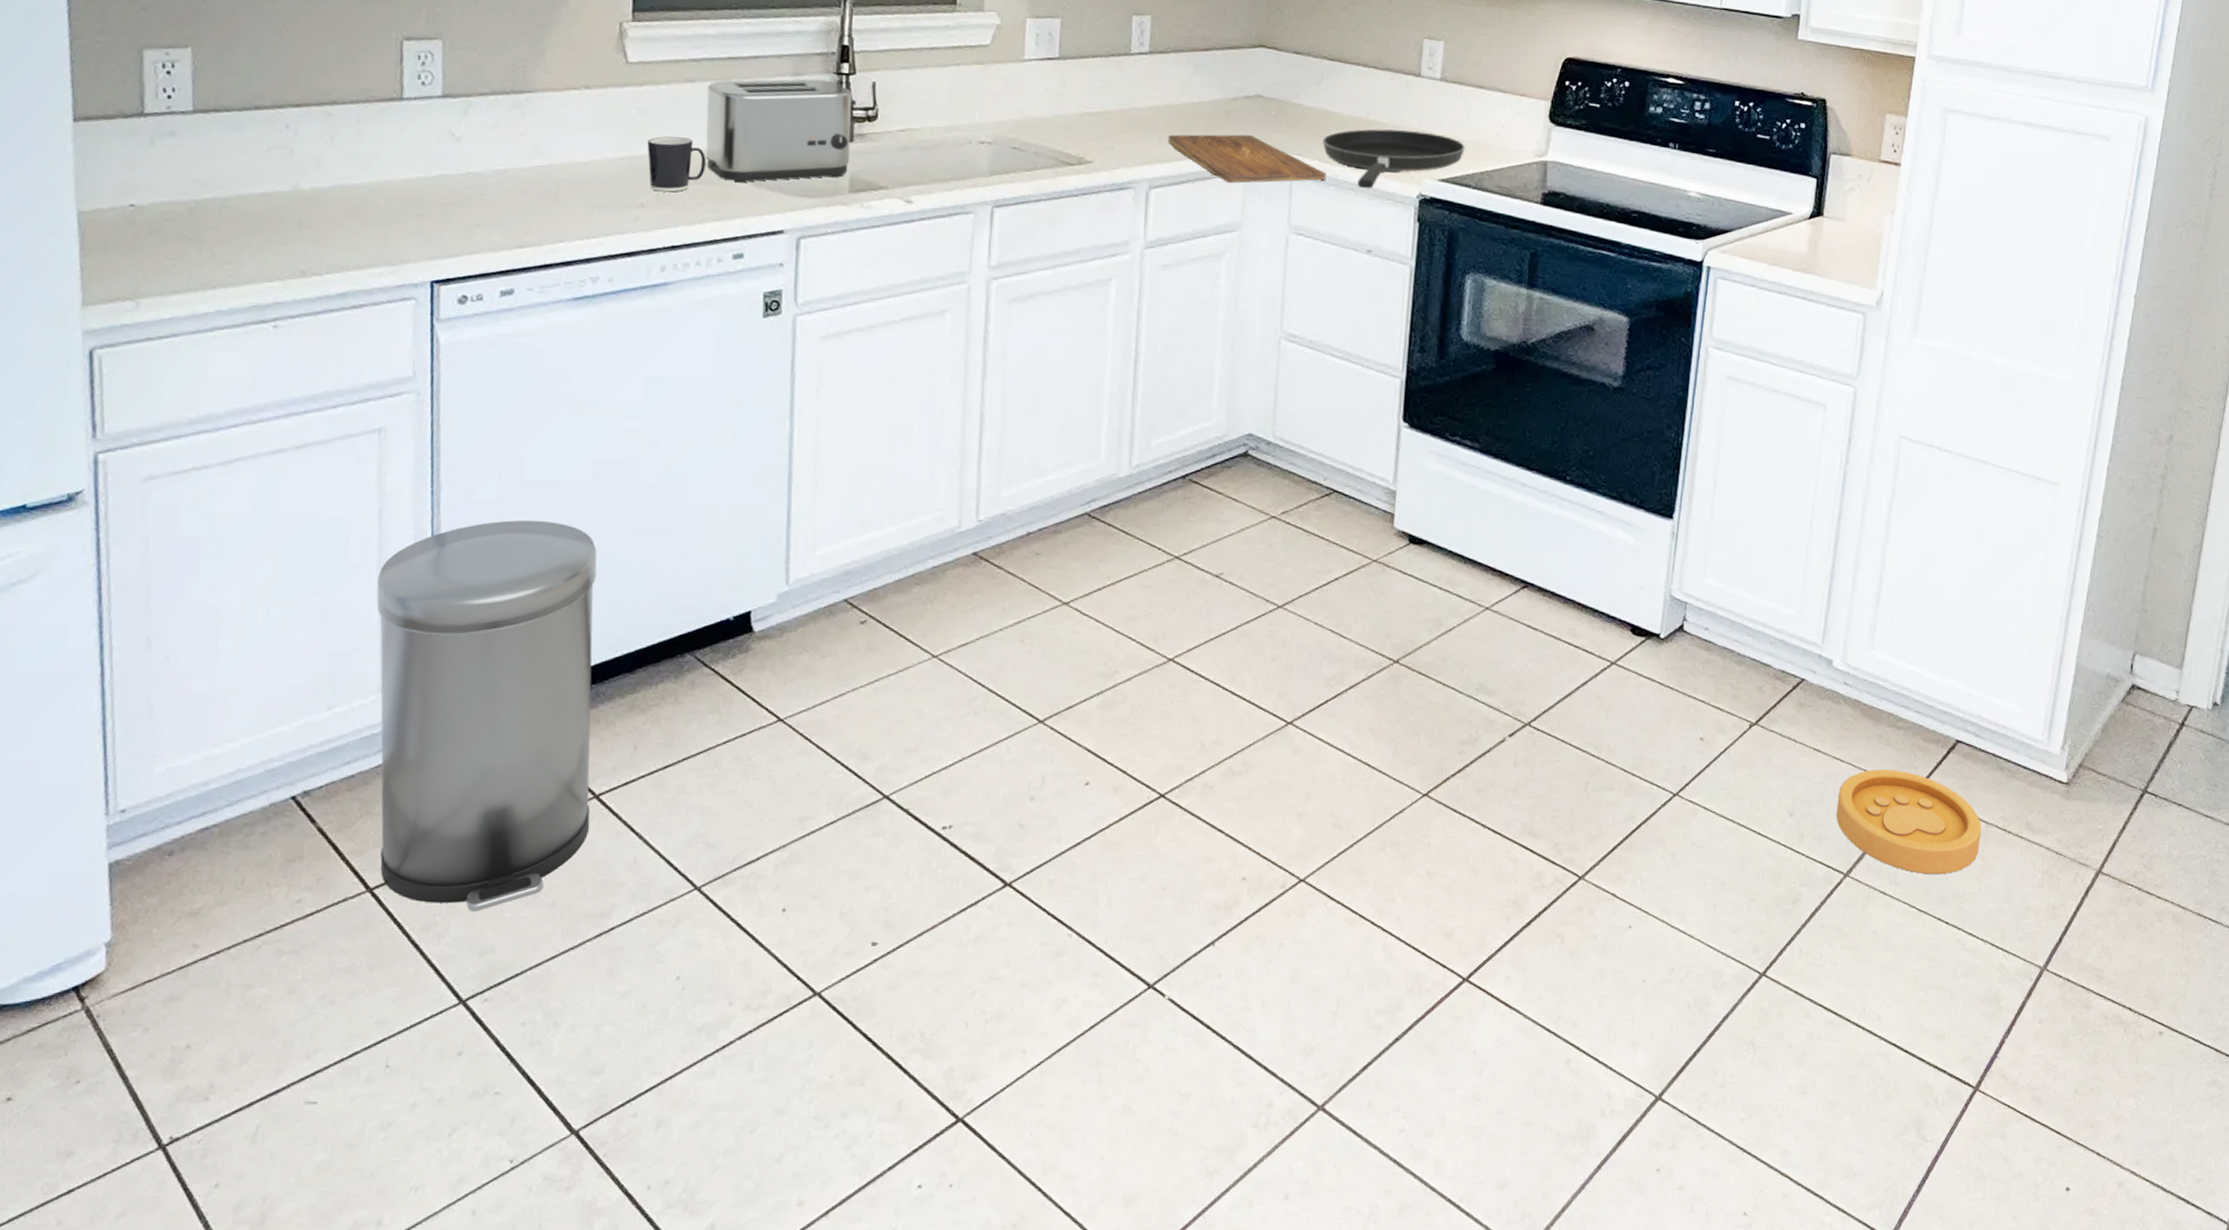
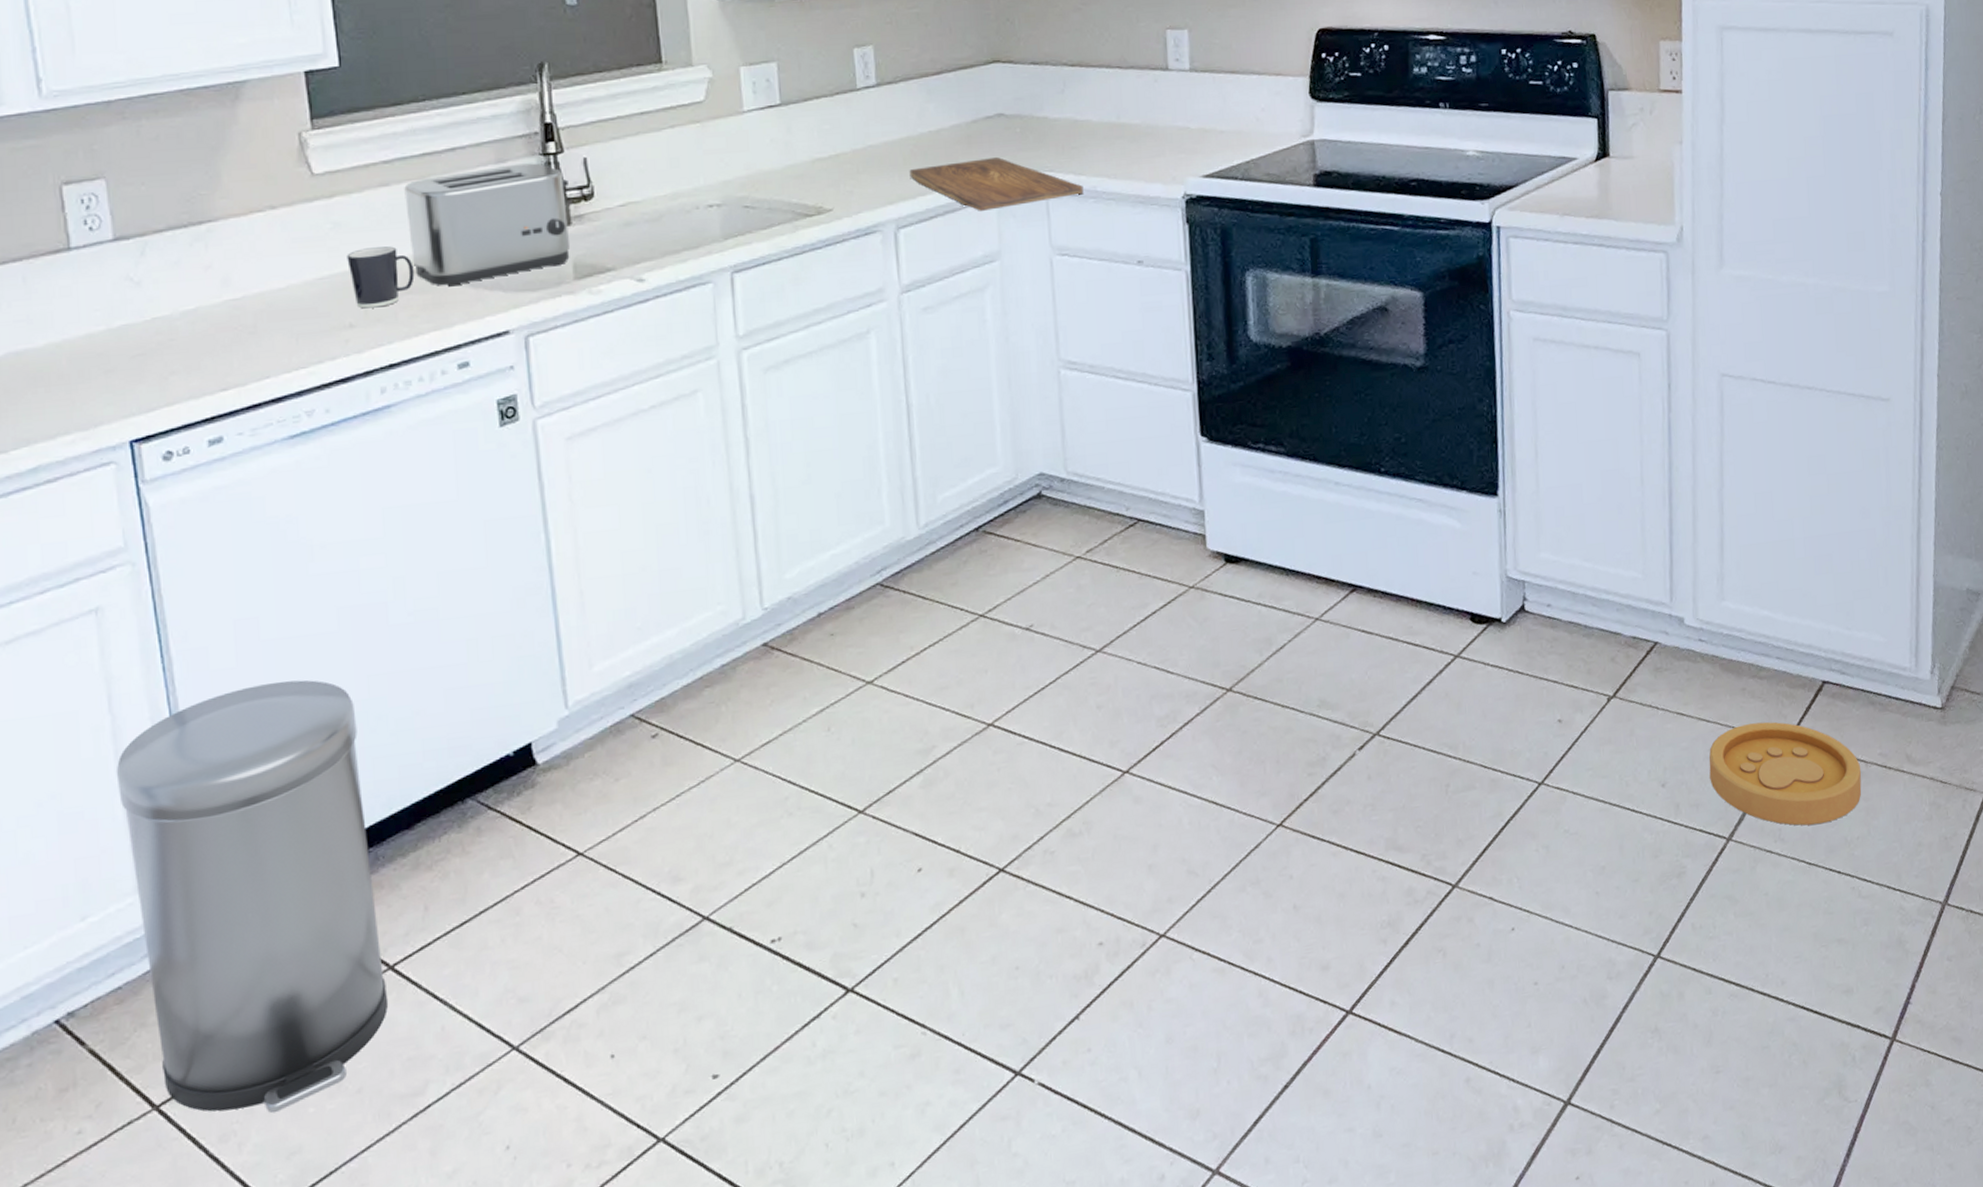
frying pan: present [1322,129,1465,189] -> none [1074,128,1226,197]

